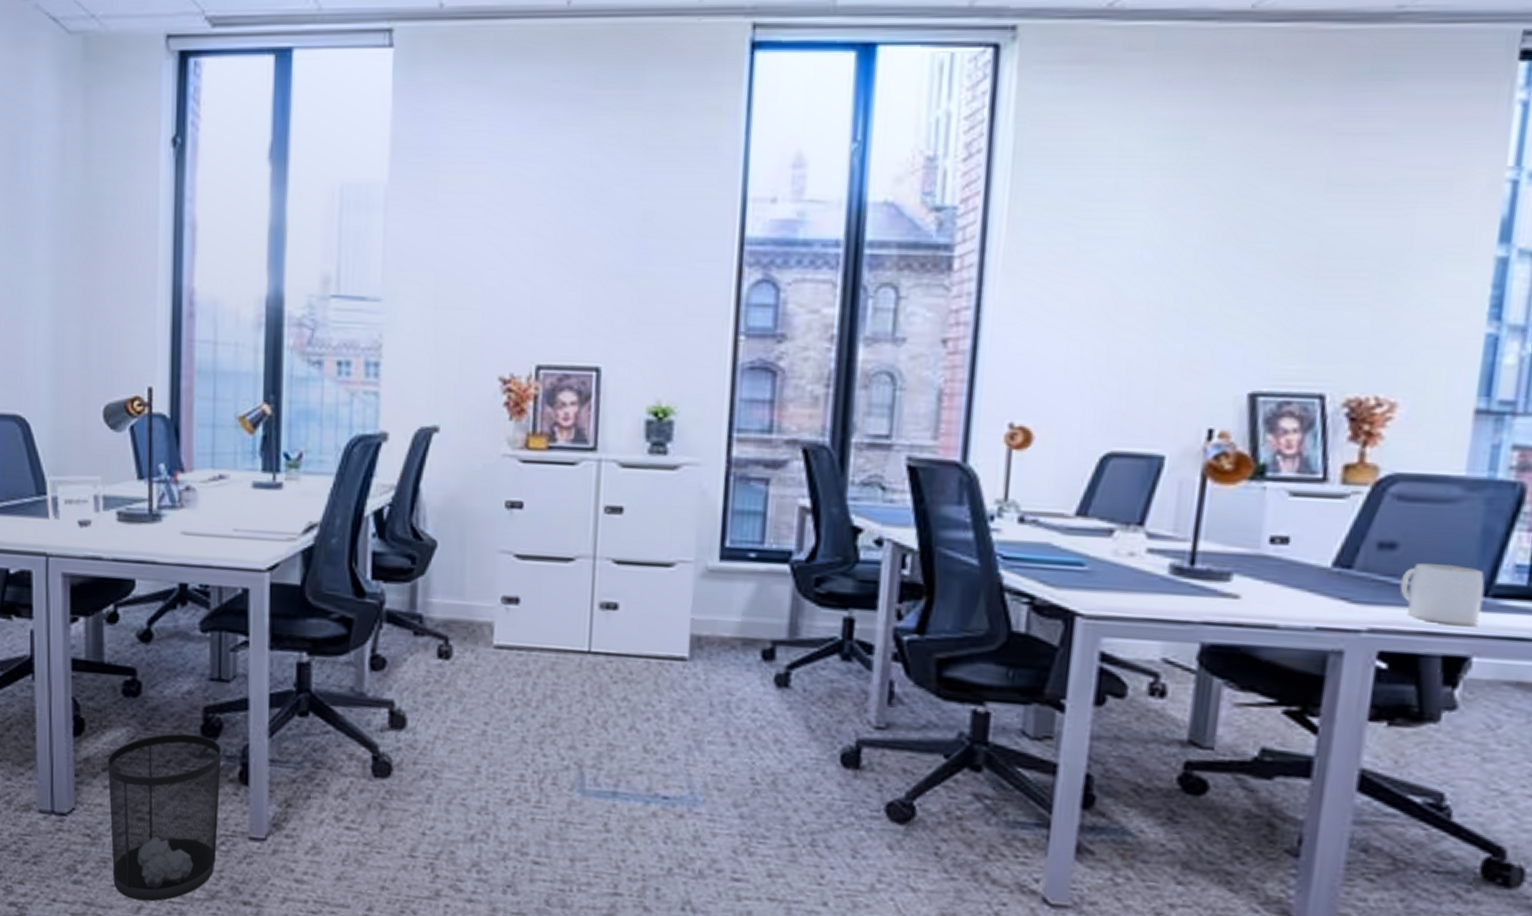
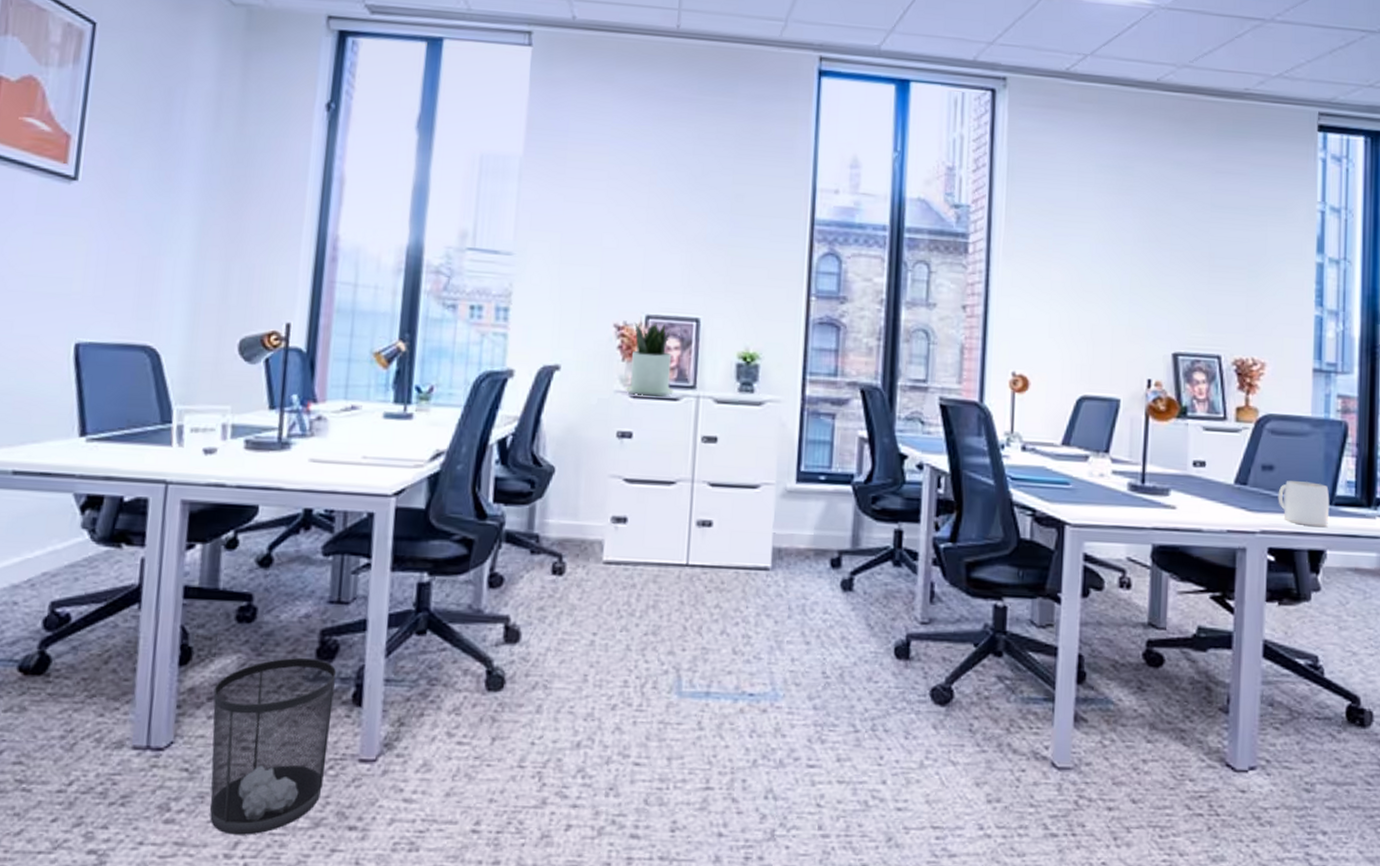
planter: none [515,374,570,461] -> present [626,322,674,397]

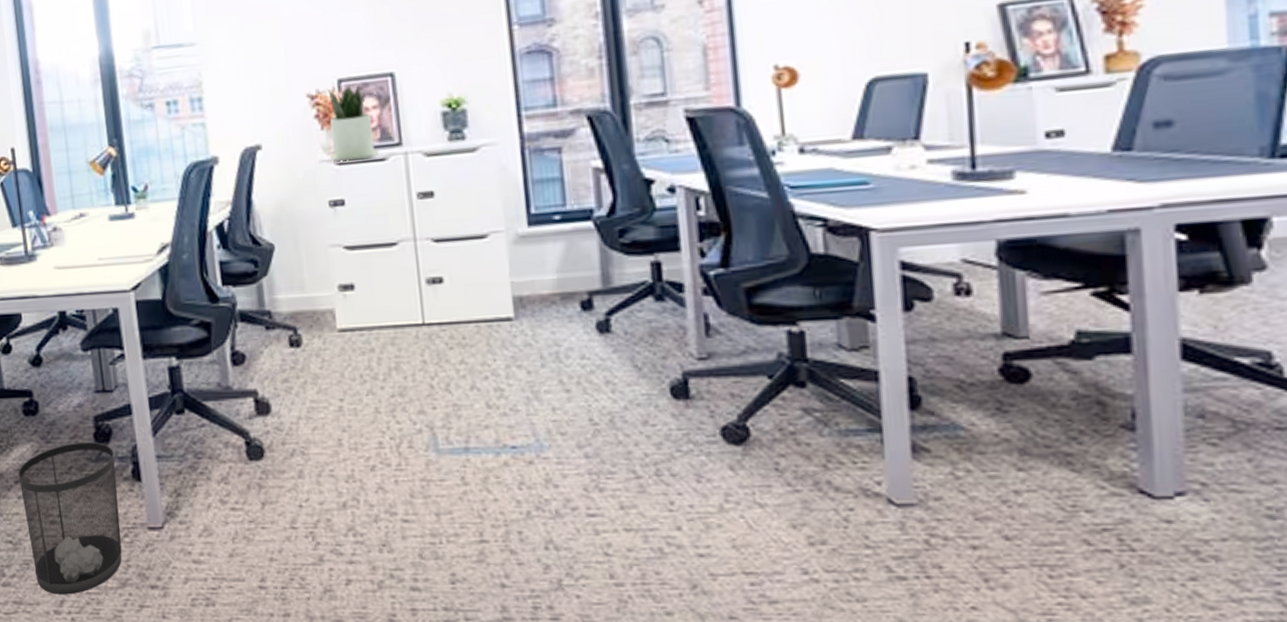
mug: present [1278,481,1330,528] -> none [1183,133,1272,190]

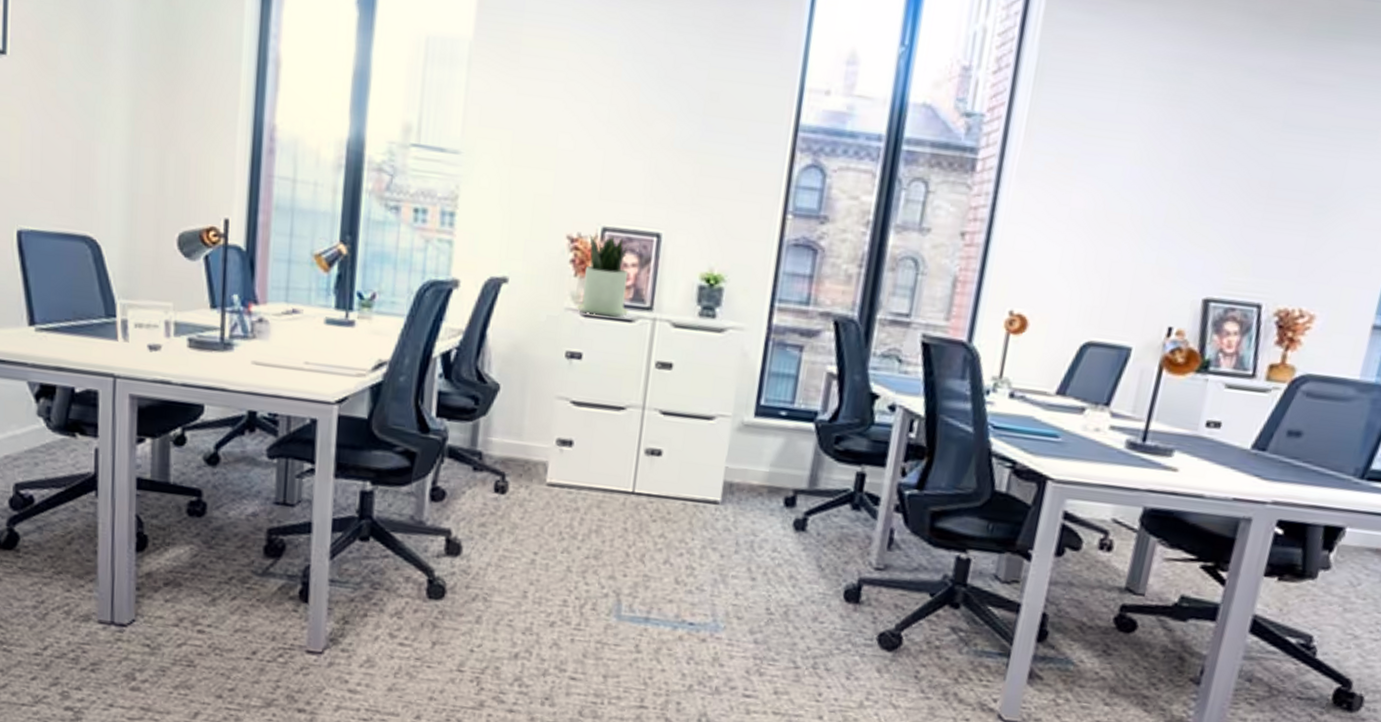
waste bin: present [18,441,122,595] -> none [169,552,284,708]

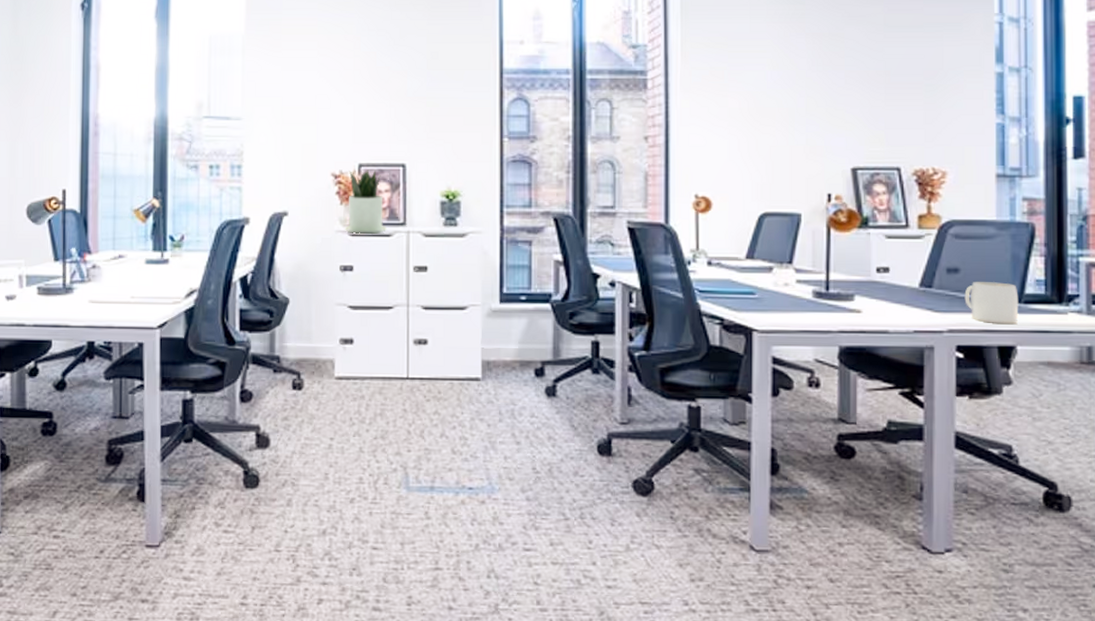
mug: none [1299,449,1364,503] -> present [964,282,1019,325]

